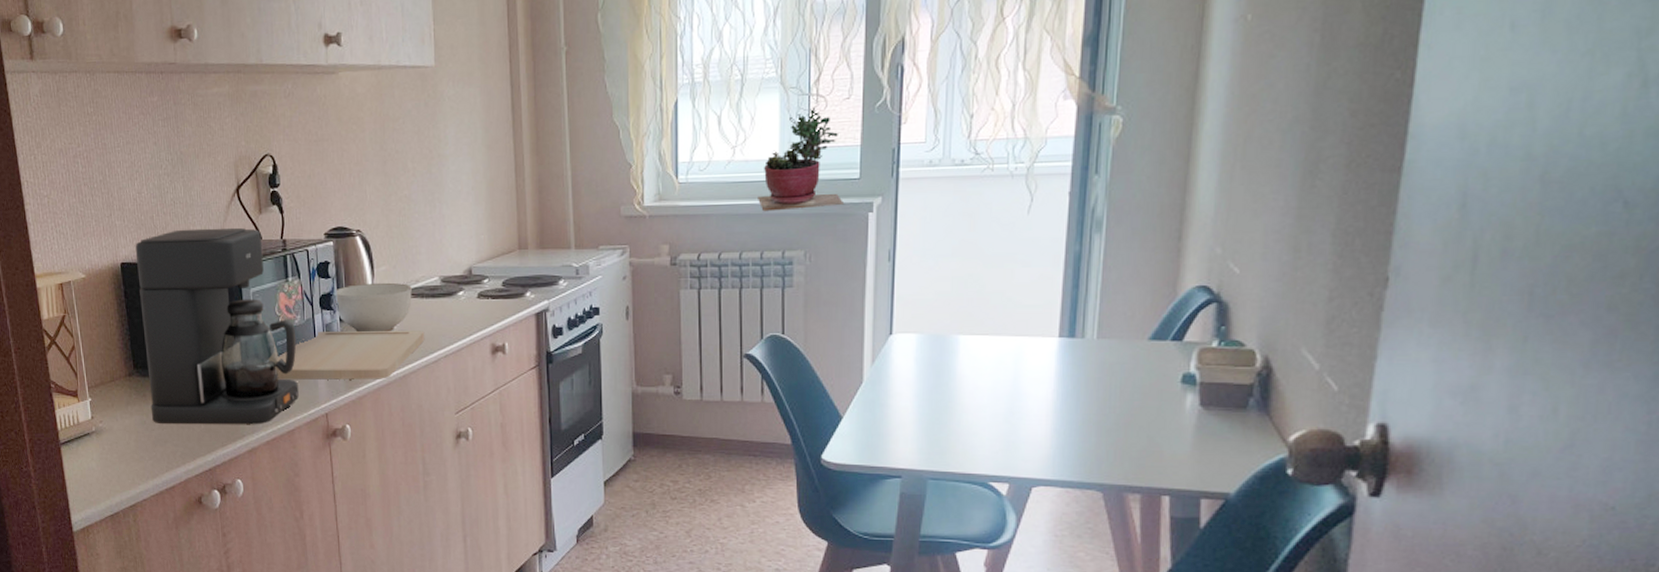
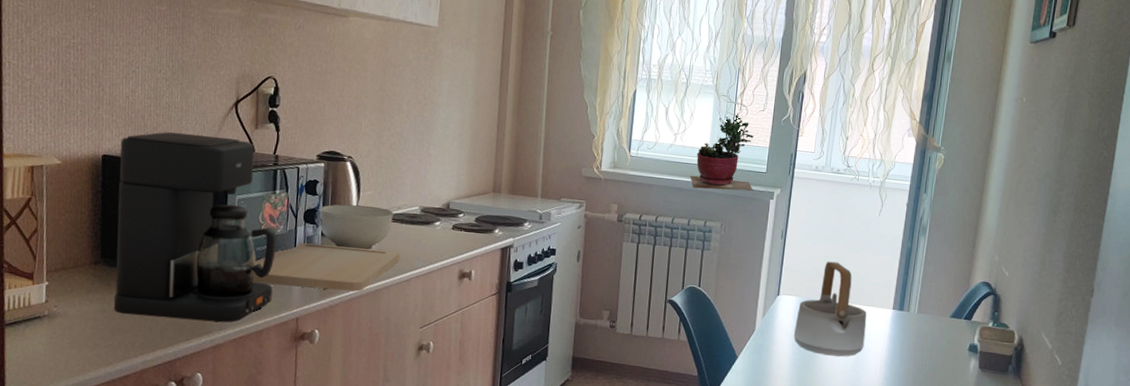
teapot: none [916,282,1021,407] -> present [793,261,867,358]

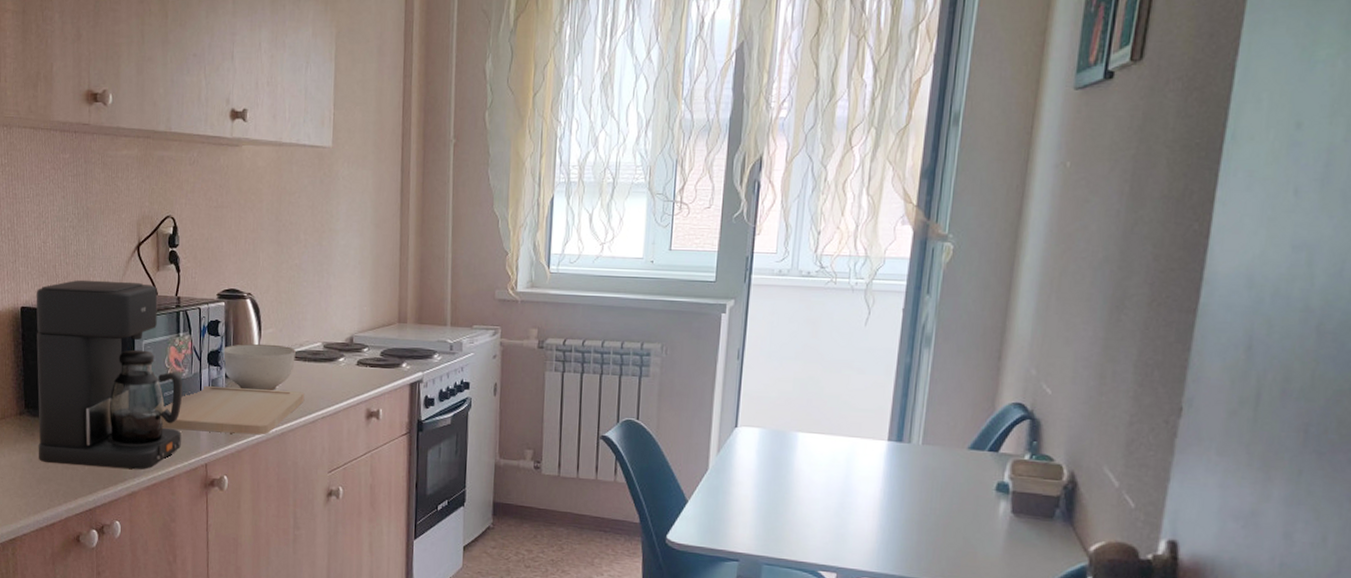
succulent plant: present [689,113,754,192] -> none [620,213,701,306]
teapot: present [793,261,867,358] -> none [757,384,853,501]

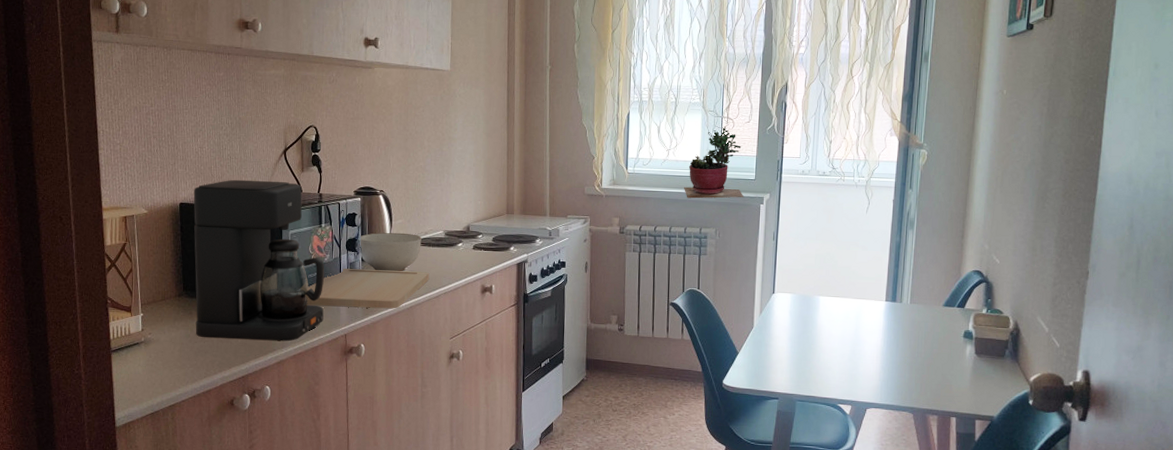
succulent plant: none [620,213,701,306] -> present [683,126,744,199]

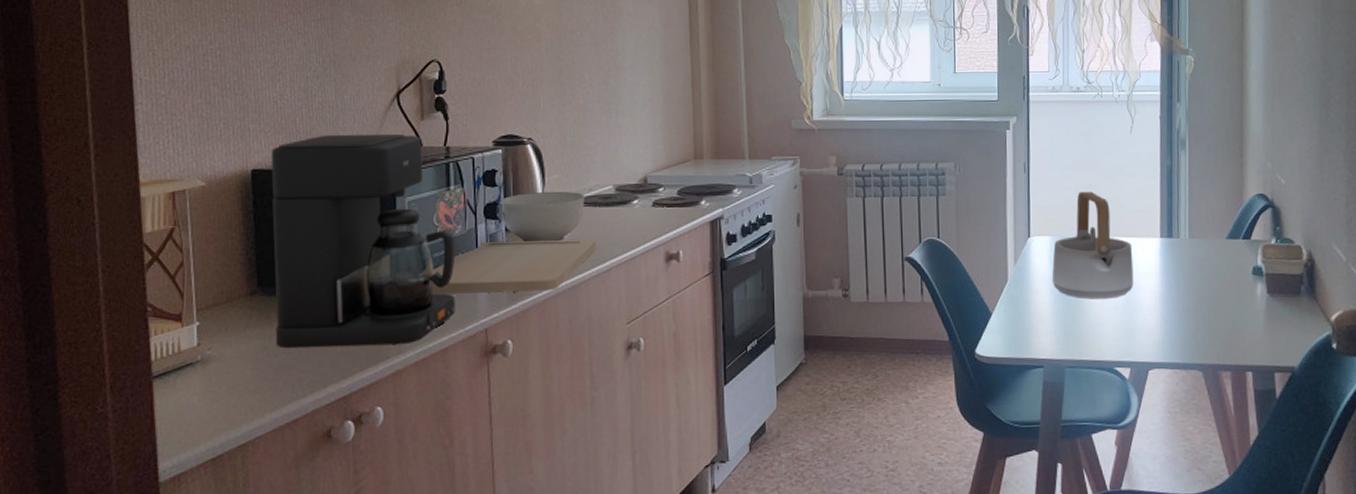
succulent plant: present [683,126,744,199] -> none [912,38,987,128]
teapot: none [790,259,861,349] -> present [1052,191,1134,300]

